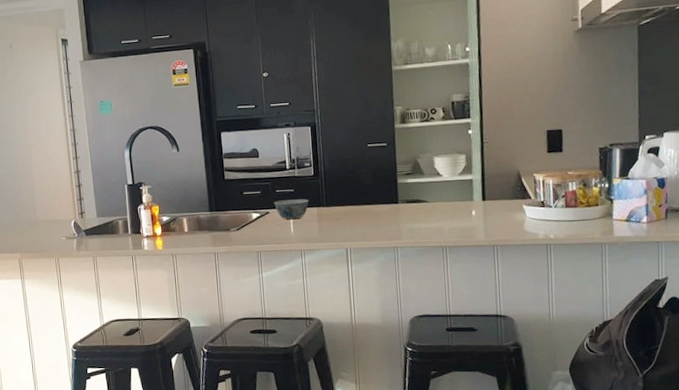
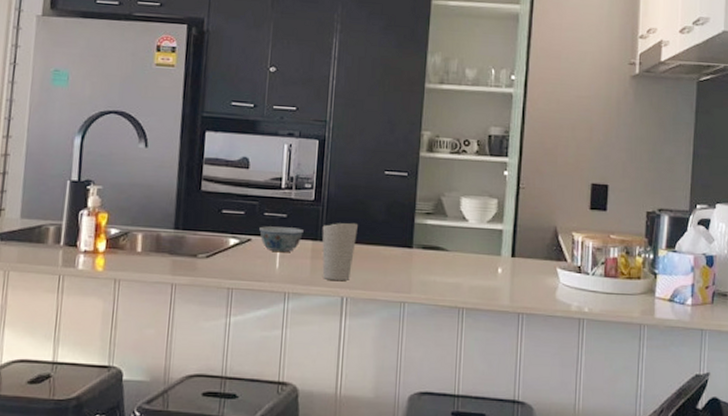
cup: none [323,189,352,236] -> present [322,222,359,280]

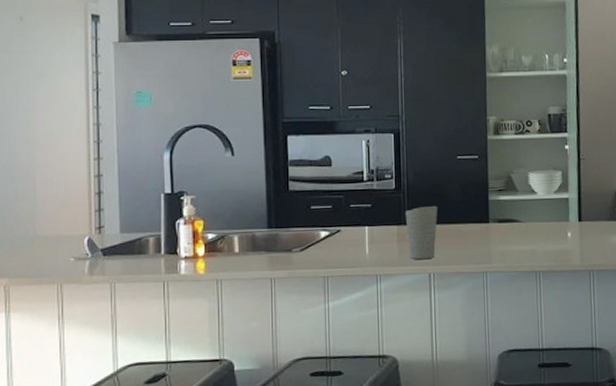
bowl: present [259,226,304,252] -> none [347,215,388,239]

